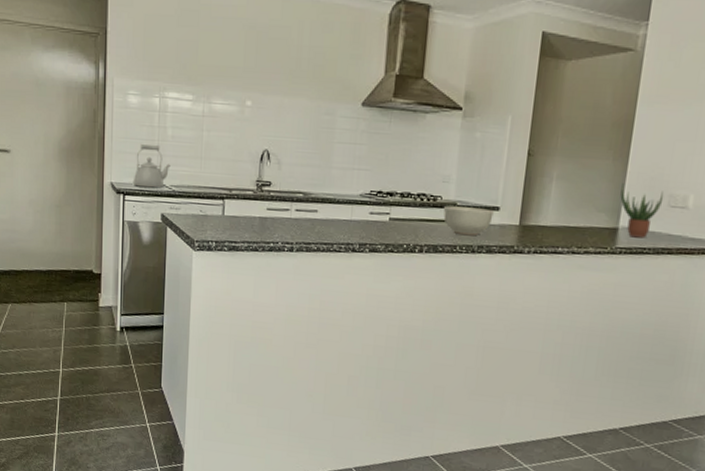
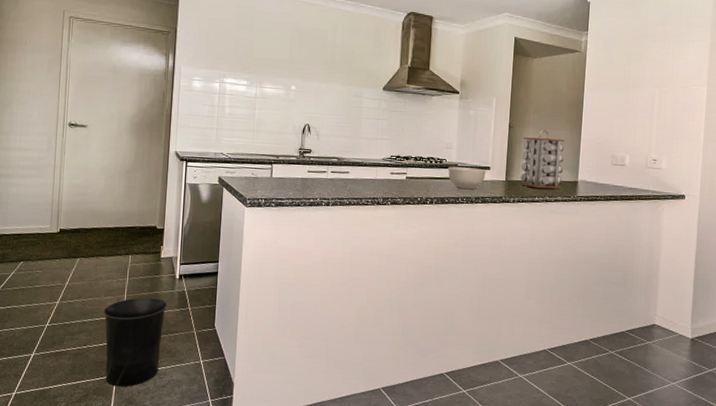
waste bin: none [40,350,109,446] -> present [103,297,168,387]
kettle: present [133,143,171,189] -> none [194,119,228,156]
spice rack: none [539,158,605,238] -> present [520,129,566,190]
potted plant: present [620,183,664,238] -> none [577,148,608,189]

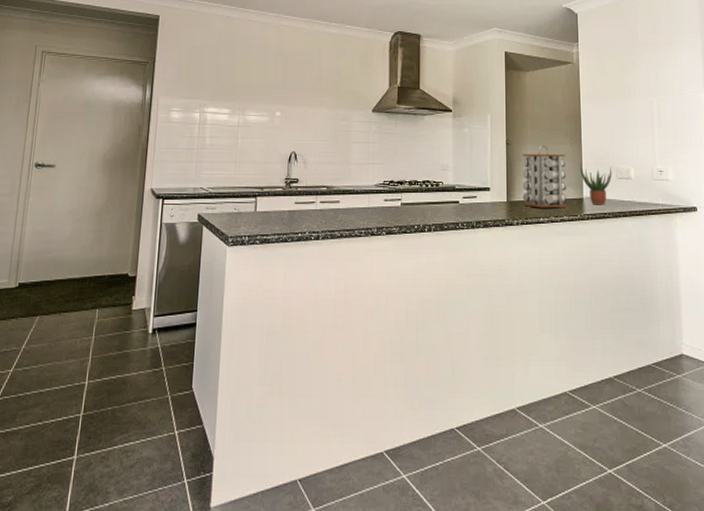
waste bin: present [103,297,168,387] -> none [62,357,139,471]
bowl: present [447,166,486,190] -> none [444,189,486,214]
potted plant: none [577,148,608,189] -> present [580,162,613,205]

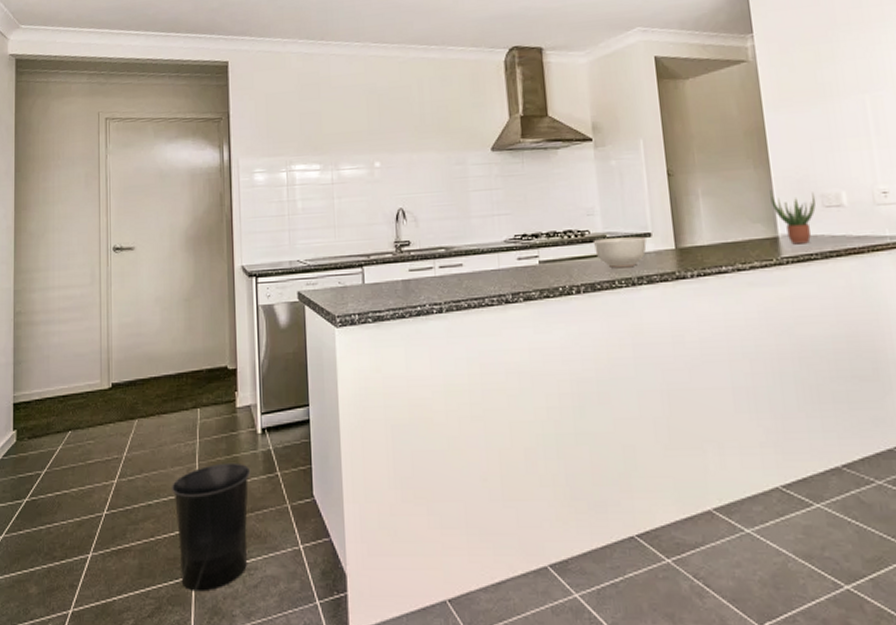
waste bin: none [62,357,139,471] -> present [172,462,251,592]
bowl: none [444,189,486,214] -> present [592,236,647,269]
spice rack: present [522,144,568,209] -> none [690,171,758,255]

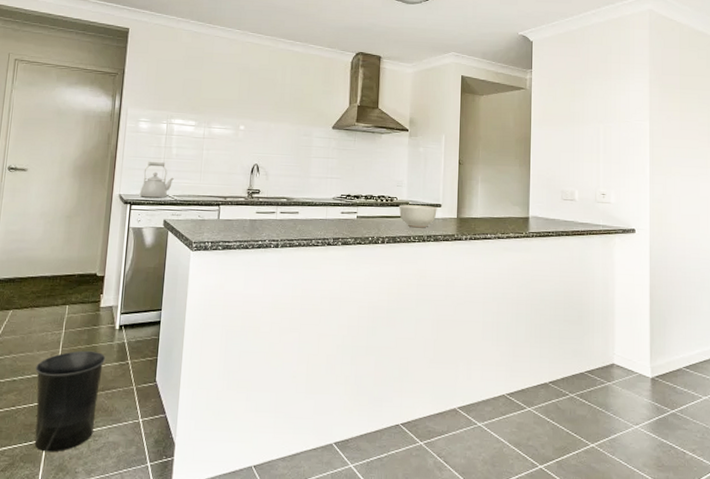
kettle: none [265,219,303,267] -> present [139,161,174,198]
potted plant: present [770,190,816,245] -> none [528,183,558,224]

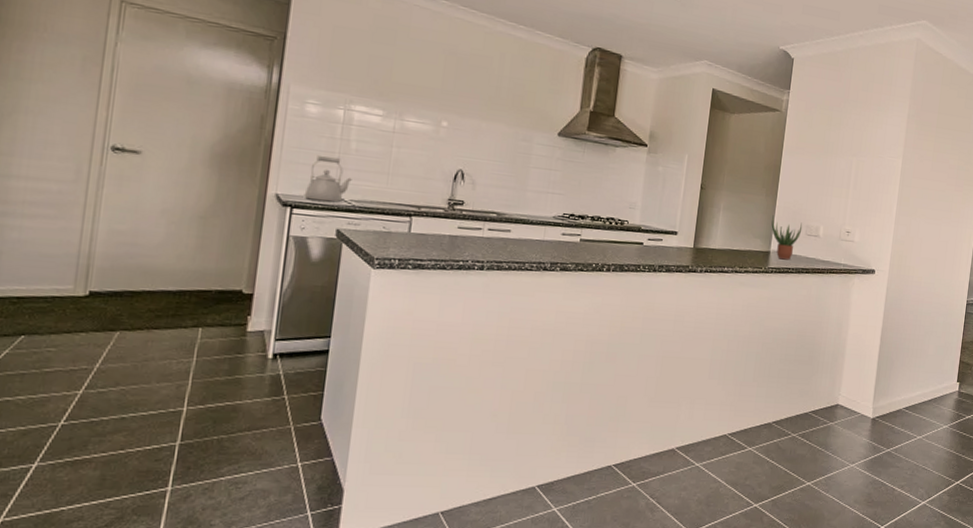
waste bin: present [34,350,106,452] -> none [152,382,254,503]
bowl: present [398,204,437,228] -> none [629,229,673,257]
potted plant: none [528,183,558,224] -> present [771,215,803,260]

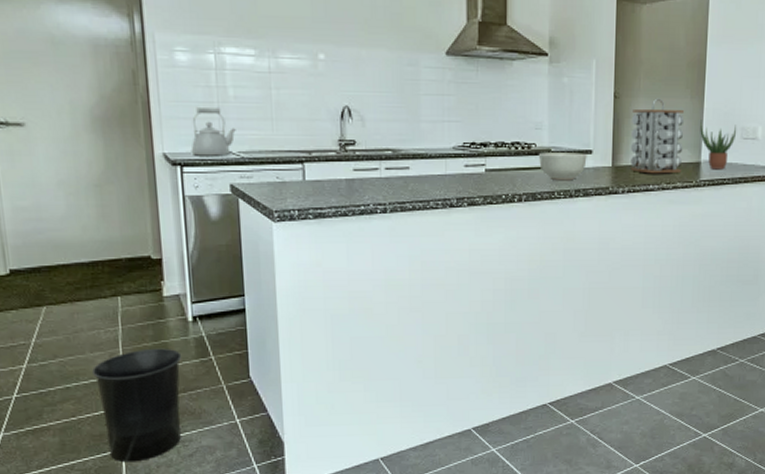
waste bin: none [152,382,254,503] -> present [92,348,182,462]
bowl: none [629,229,673,257] -> present [538,152,587,181]
spice rack: none [709,193,760,260] -> present [631,98,685,174]

